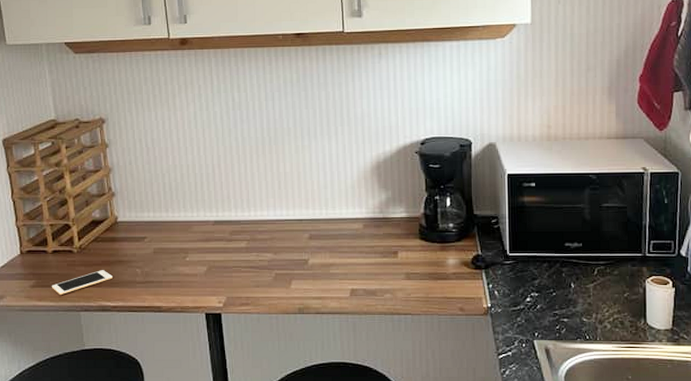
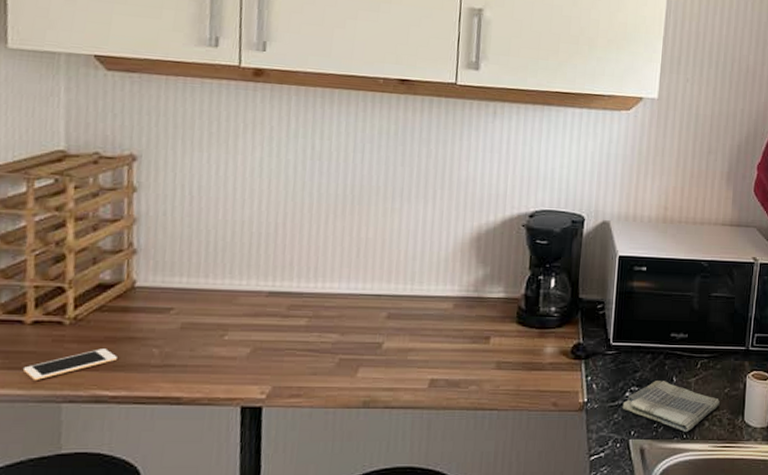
dish towel: none [524,287,620,333] -> present [622,381,720,432]

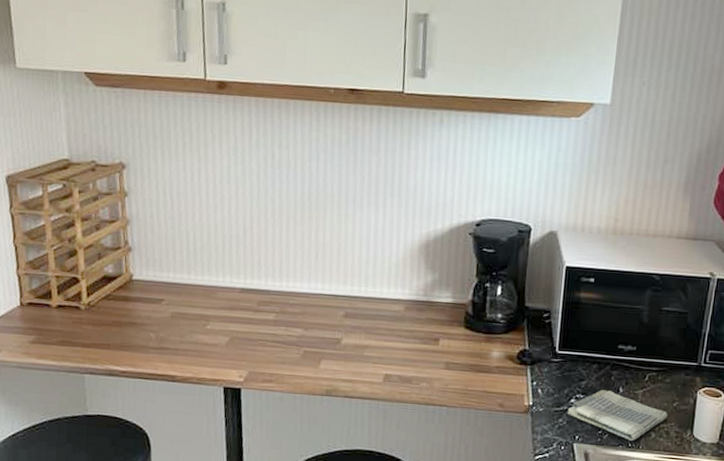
cell phone: present [24,349,117,380] -> none [54,331,123,354]

